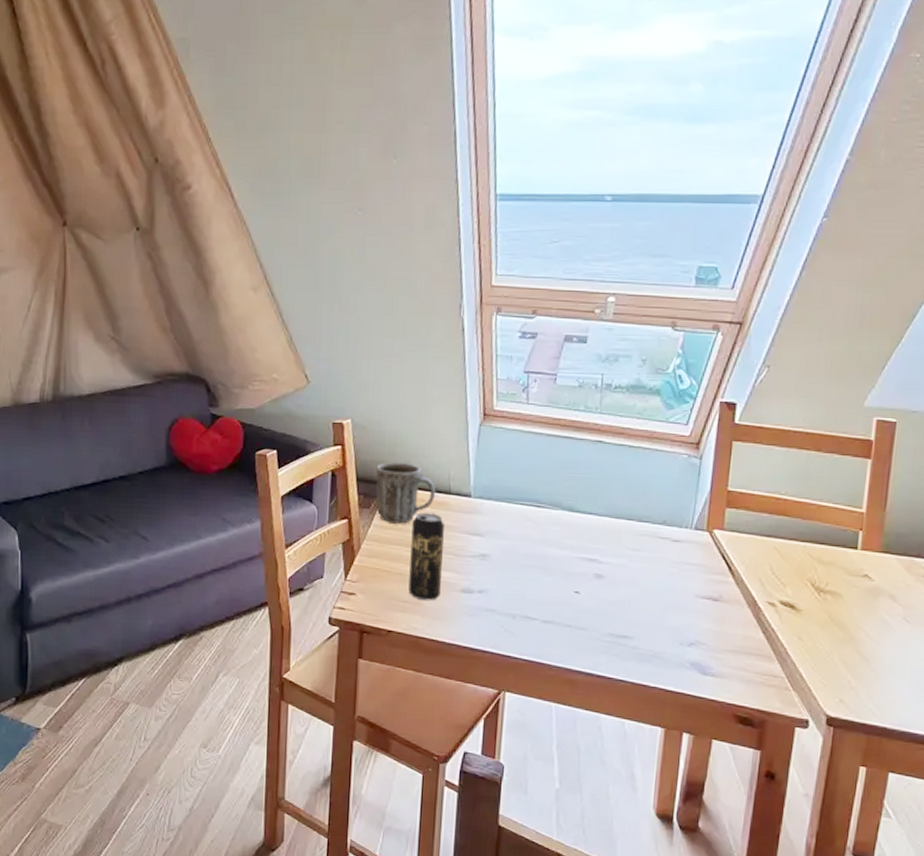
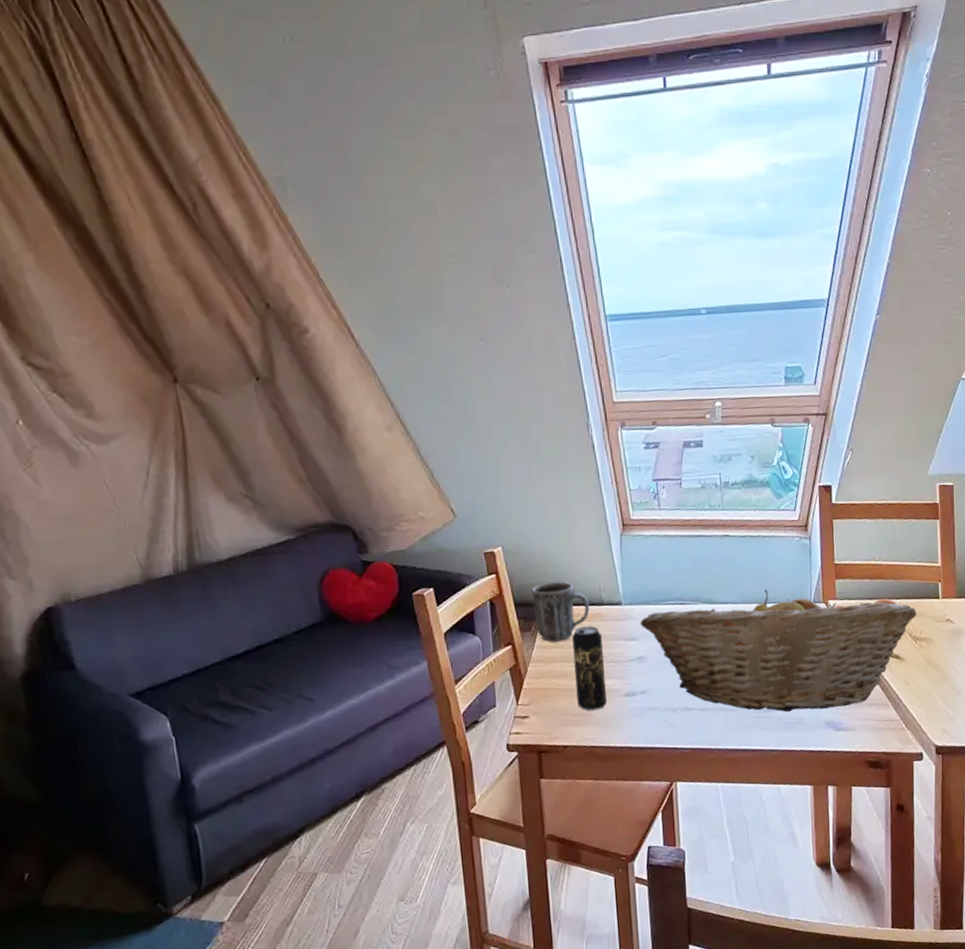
fruit basket: none [488,506,826,650] -> present [640,589,917,713]

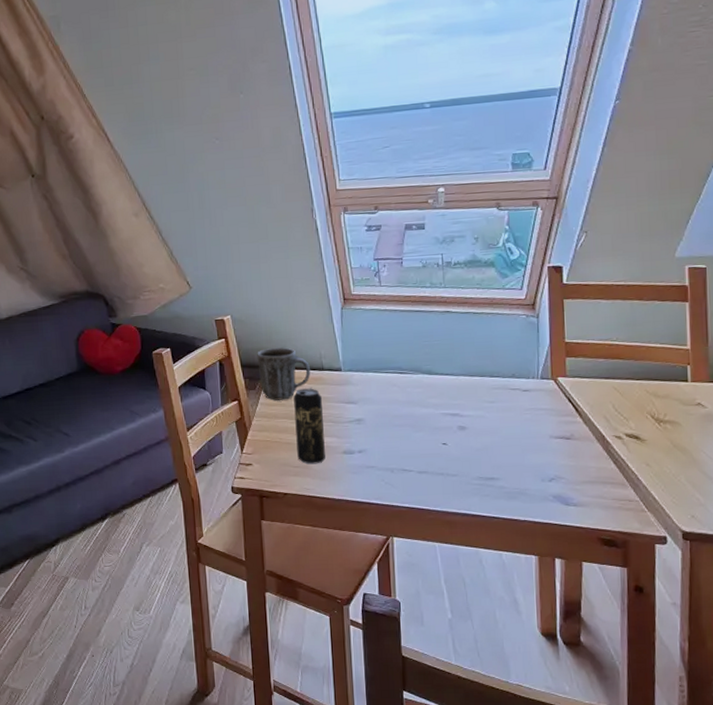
fruit basket: present [640,589,917,713] -> none [359,363,661,483]

